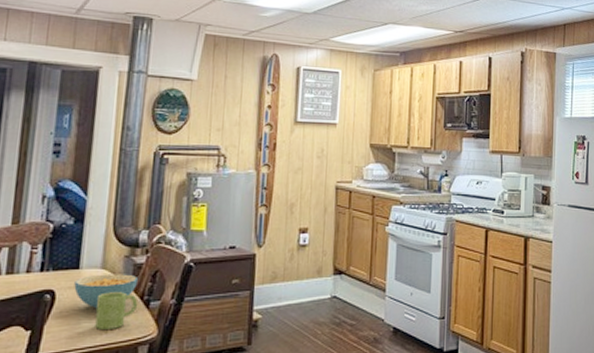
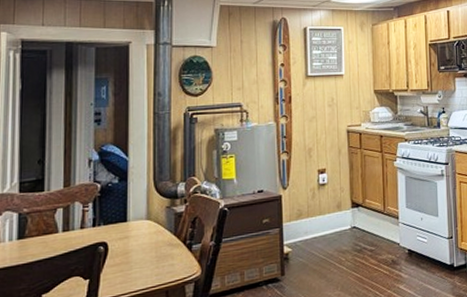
cereal bowl: present [74,274,138,309] -> none [124,222,179,256]
mug: present [95,292,138,329] -> none [145,239,182,273]

